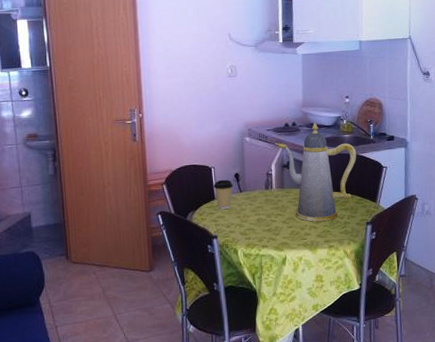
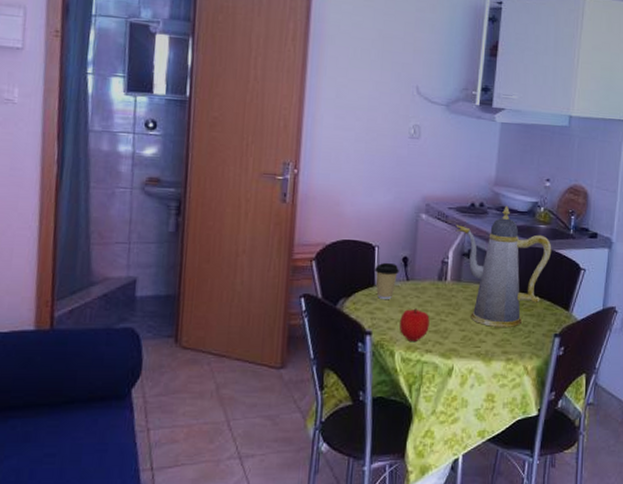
fruit: none [239,213,263,240] -> present [400,308,430,341]

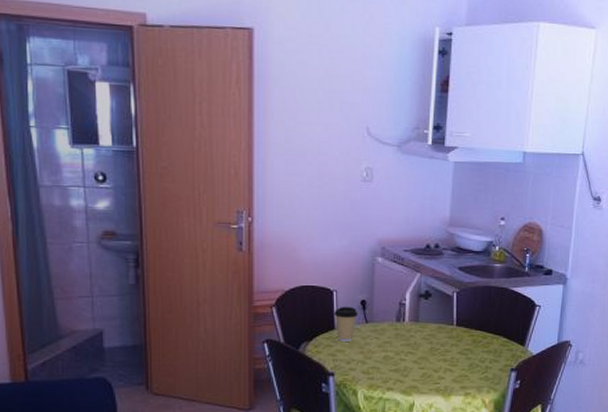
fruit: present [400,308,430,341] -> none [361,349,390,380]
coffee pot: present [455,205,552,327] -> none [411,246,507,364]

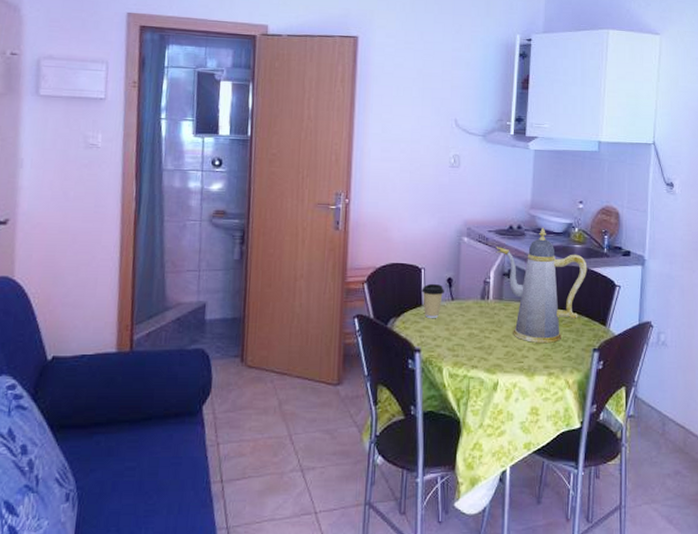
coffee pot: none [411,246,507,364] -> present [495,227,587,343]

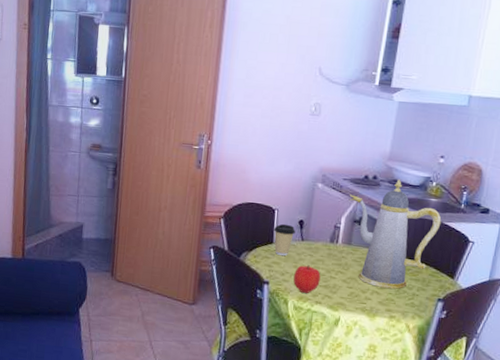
fruit: none [447,326,474,357] -> present [293,265,321,293]

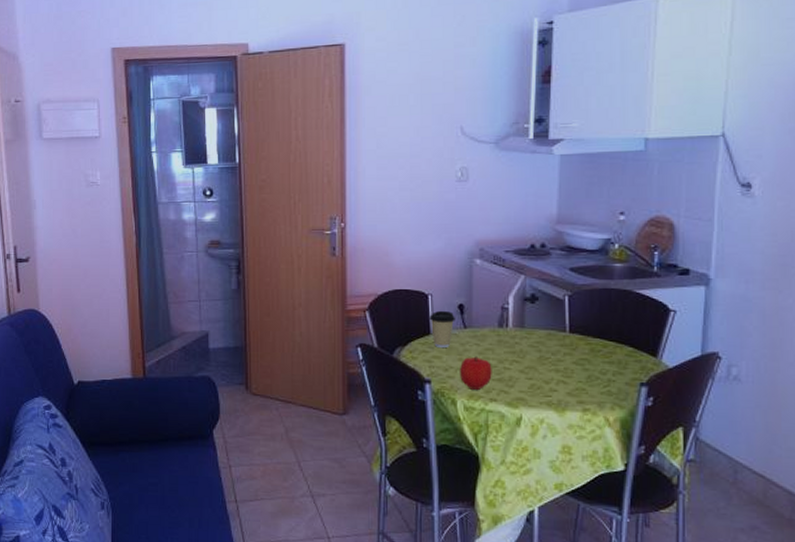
coffee pot: present [348,179,442,289] -> none [514,244,632,376]

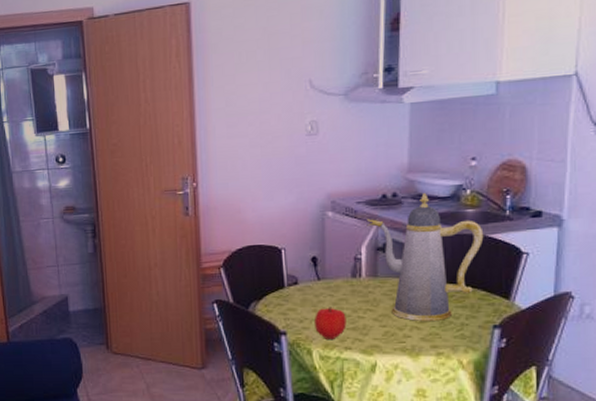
coffee cup: present [429,310,455,347] -> none [283,263,309,300]
coffee pot: none [514,244,632,376] -> present [366,192,484,321]

